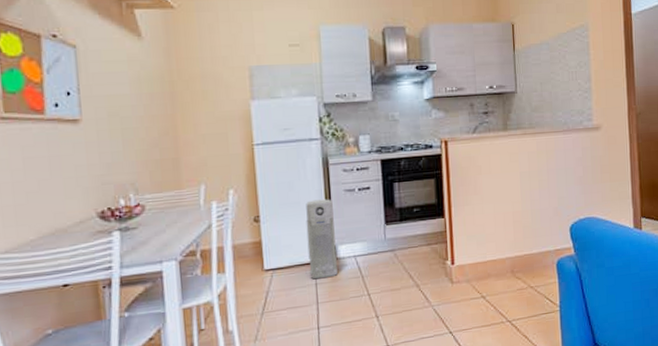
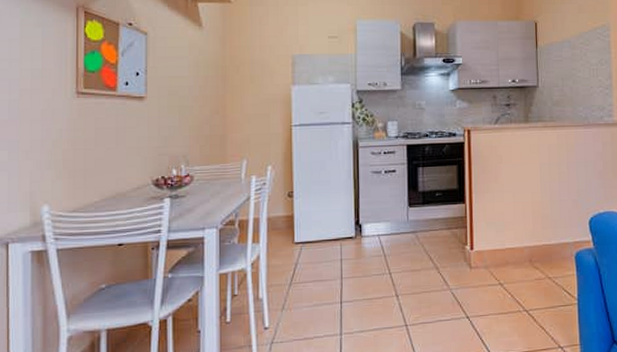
air purifier: present [306,199,338,280] -> none [335,179,362,255]

